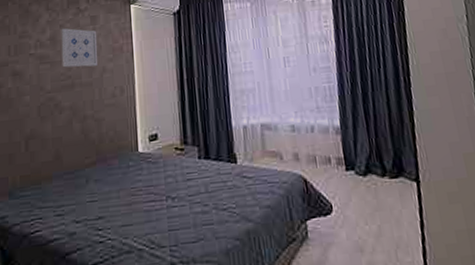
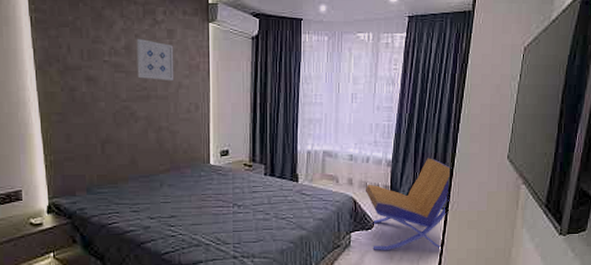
lounge chair: none [314,119,423,242] -> present [365,158,452,251]

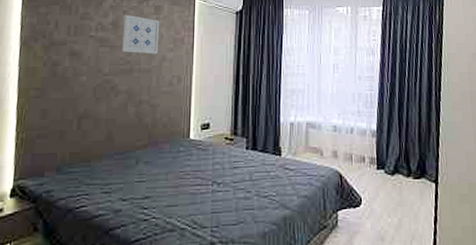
lounge chair: present [365,158,452,251] -> none [350,127,439,232]

